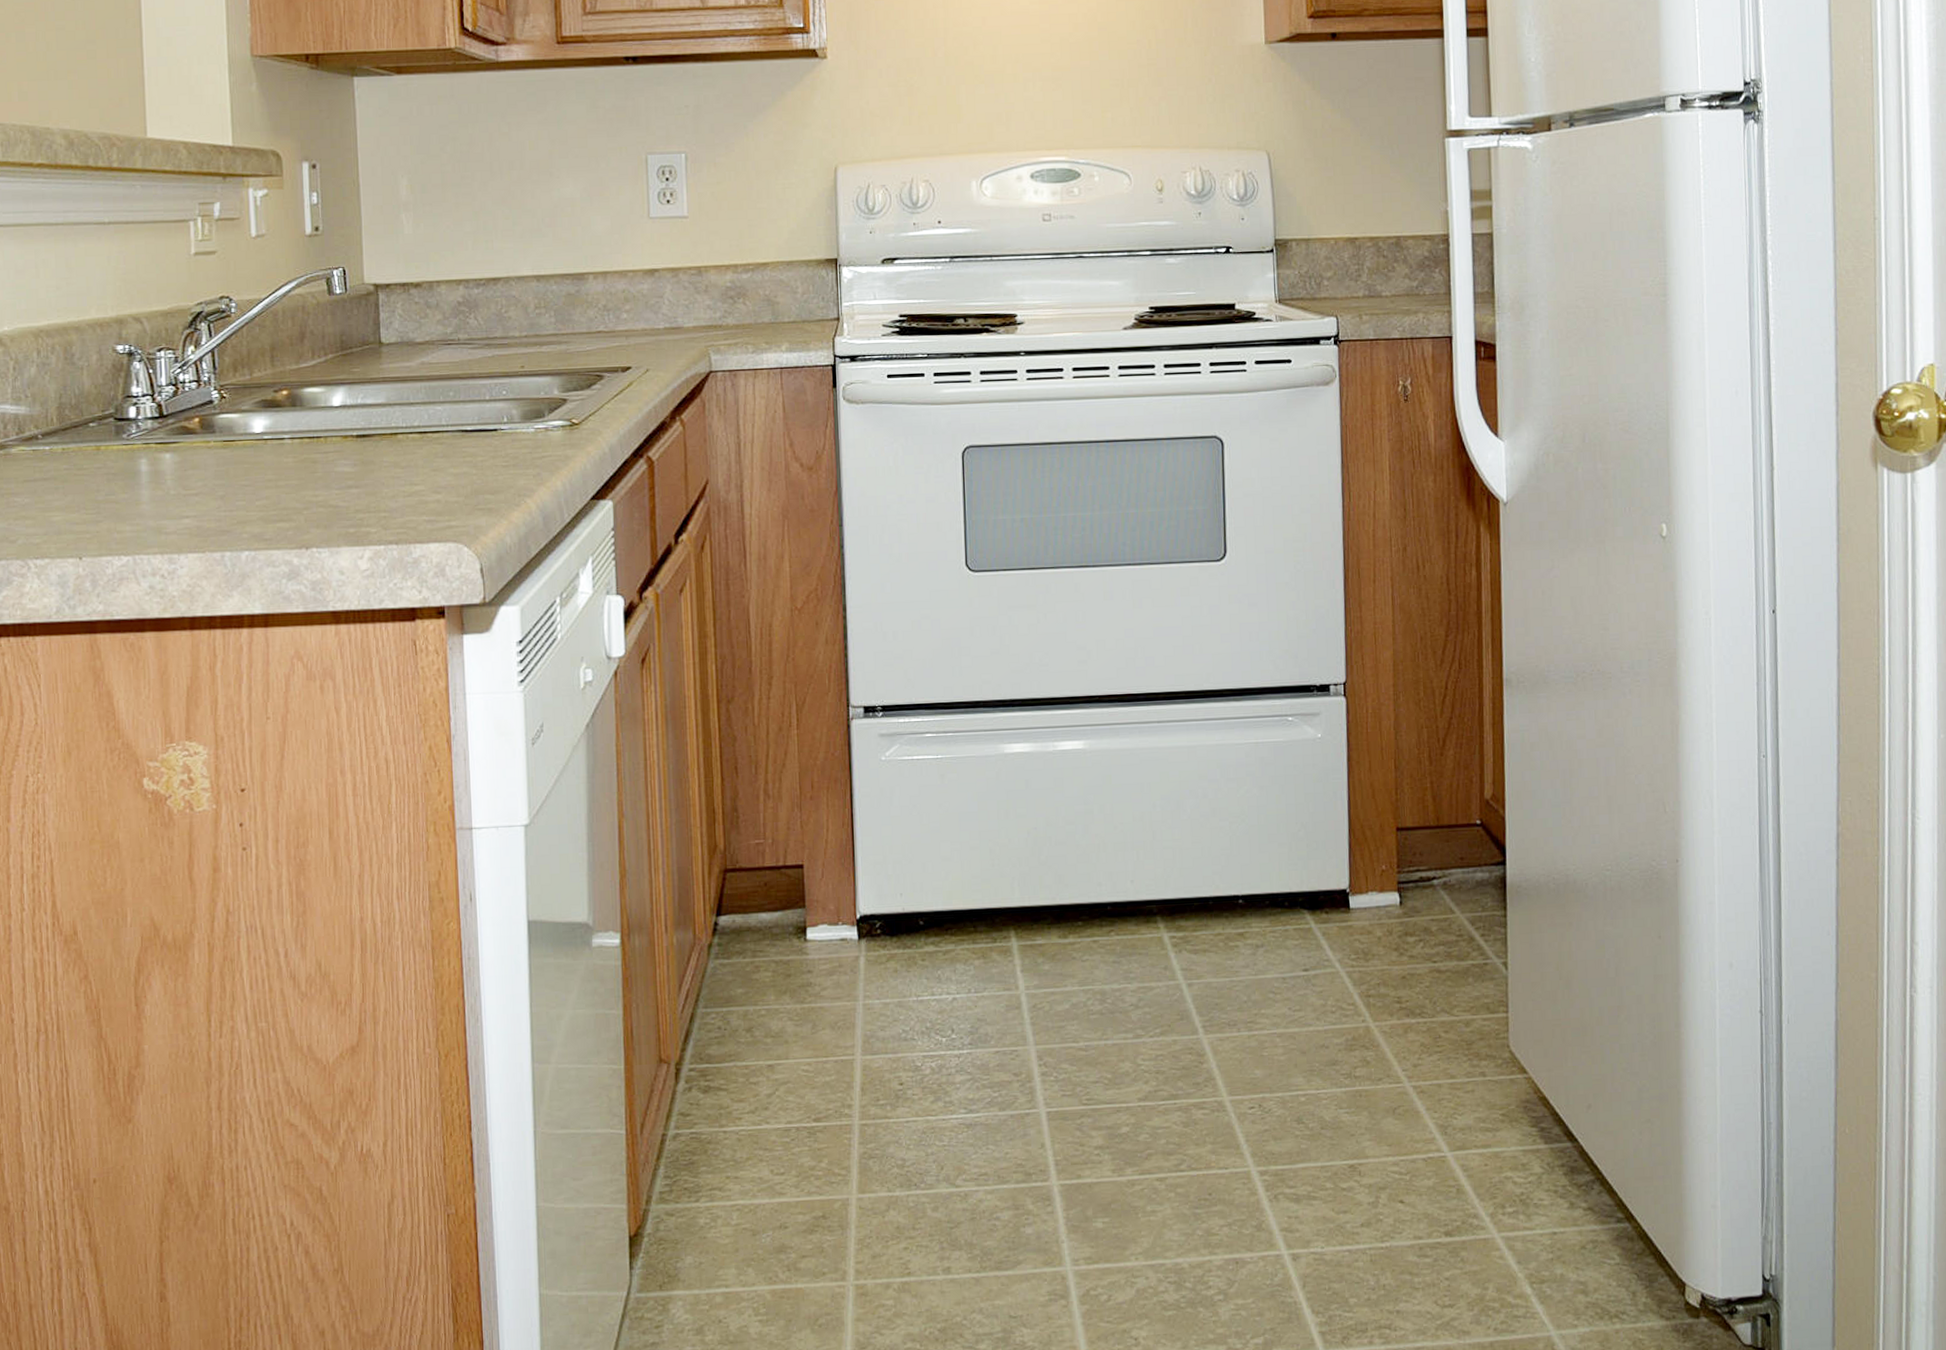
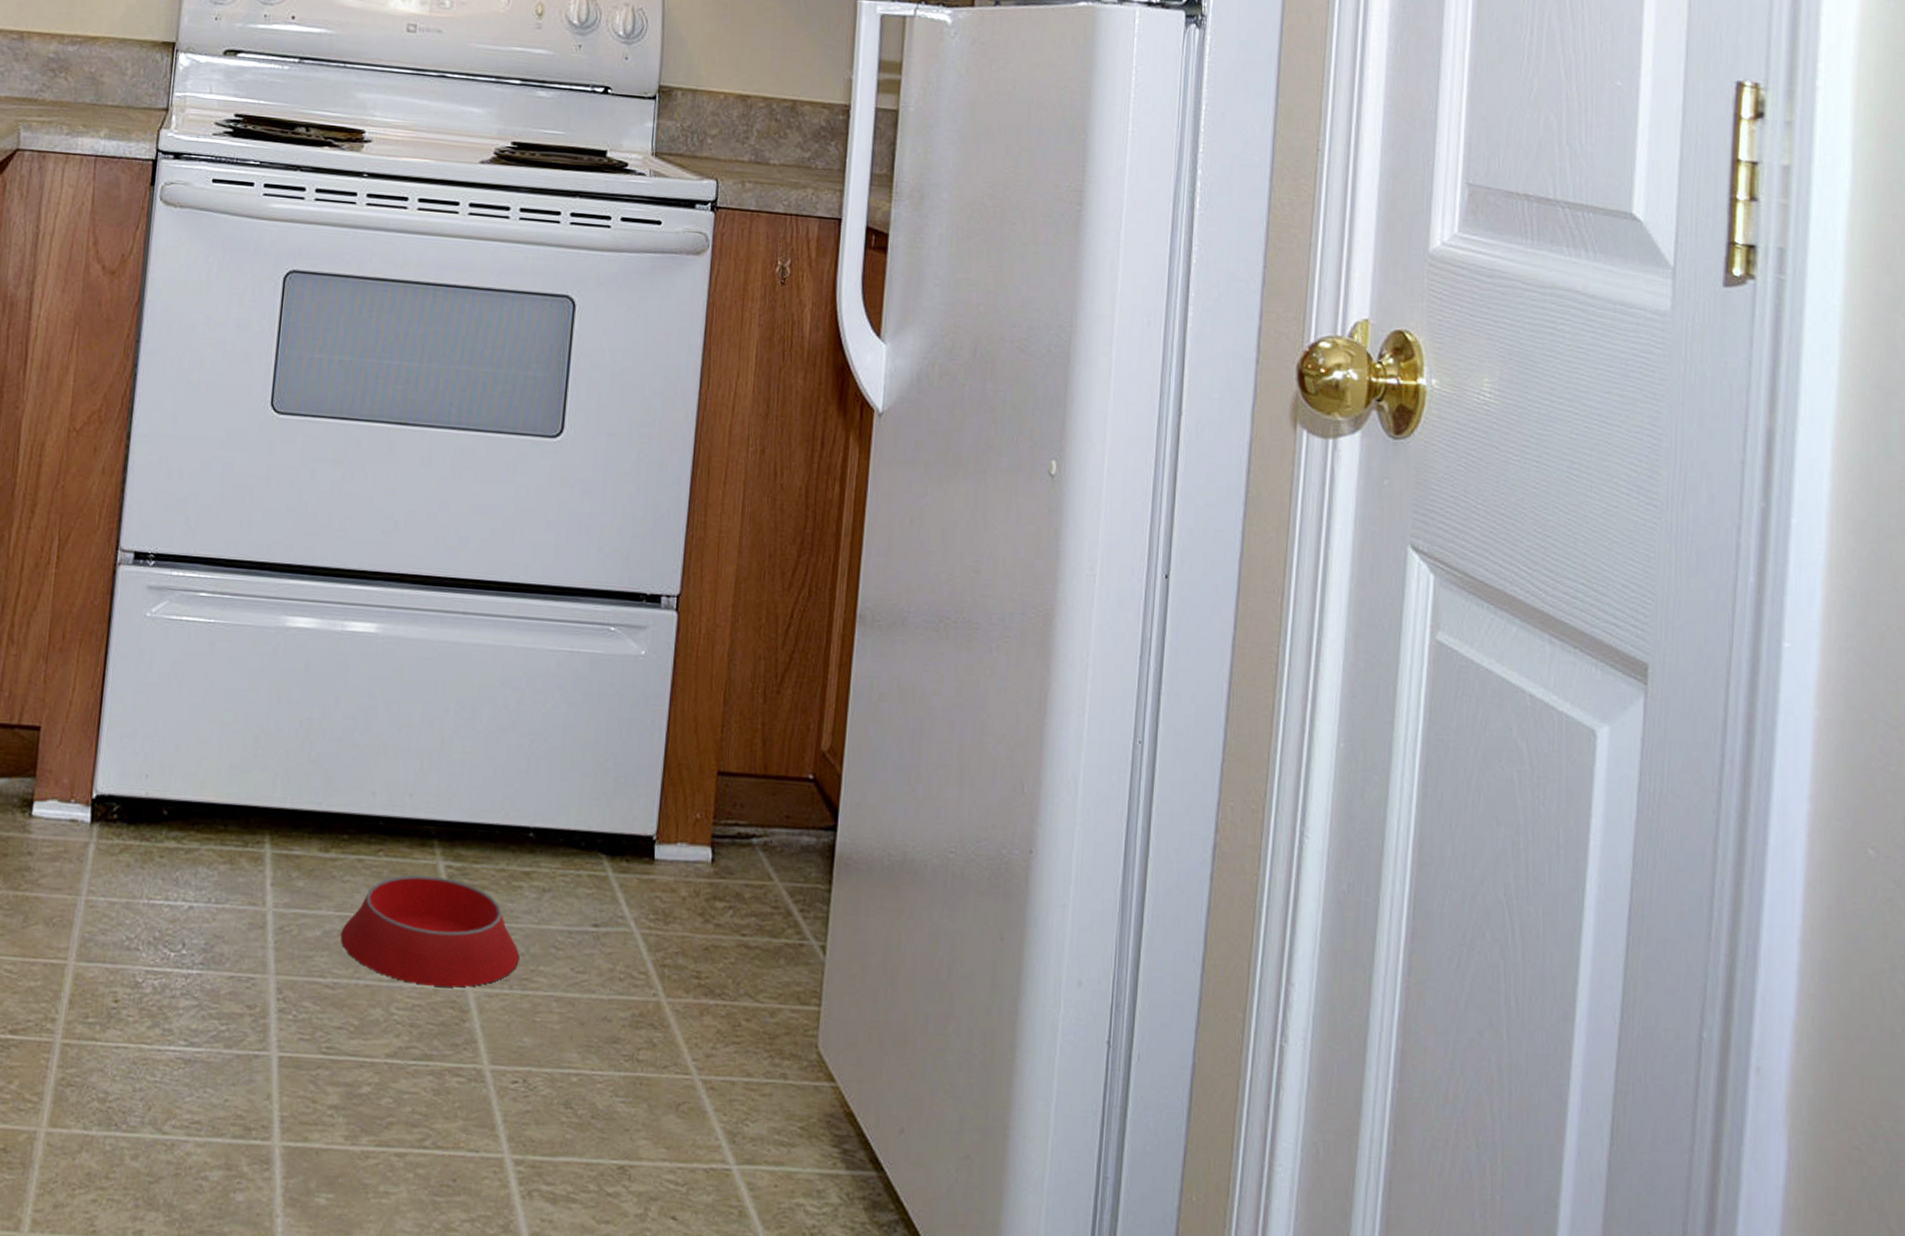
pet bowl: none [1087,946,1243,1038] -> present [341,874,520,988]

